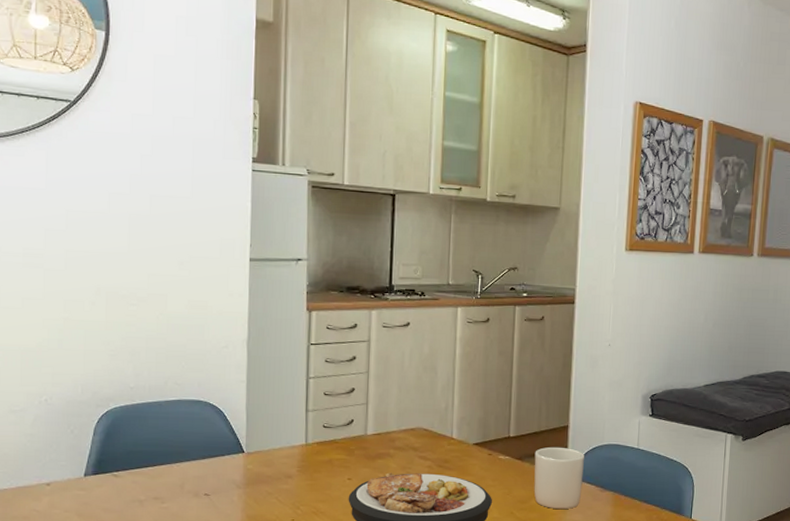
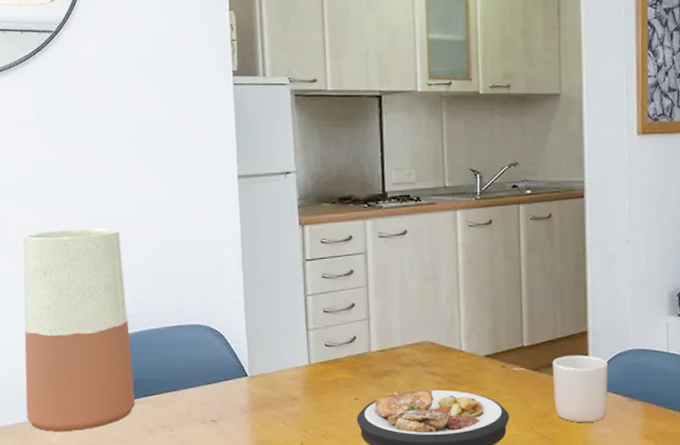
vase: none [10,298,128,499] -> present [23,228,136,431]

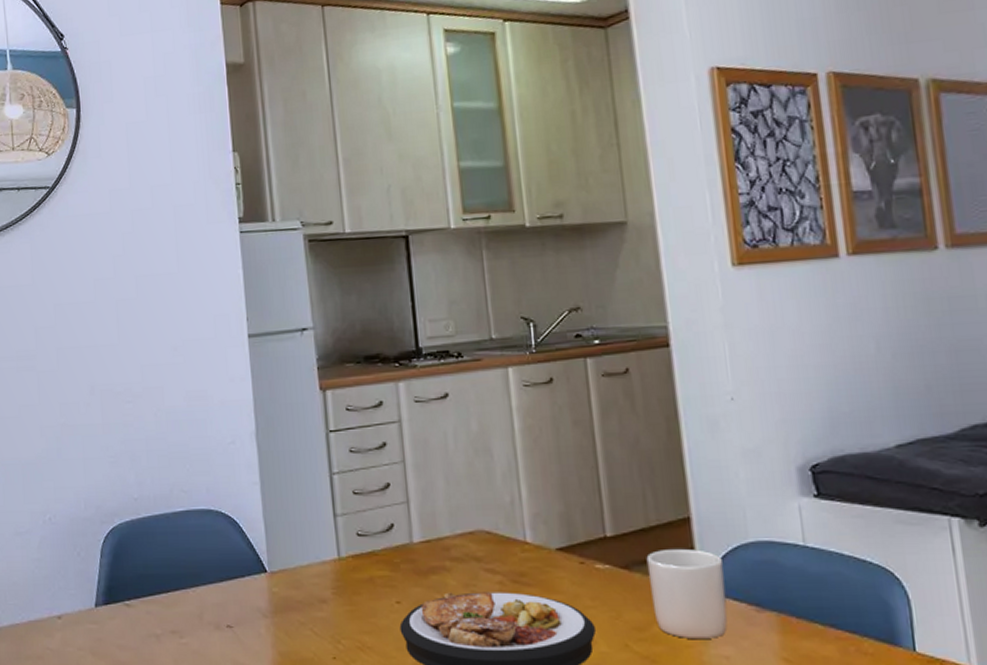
vase: present [23,228,136,431] -> none [19,399,141,635]

